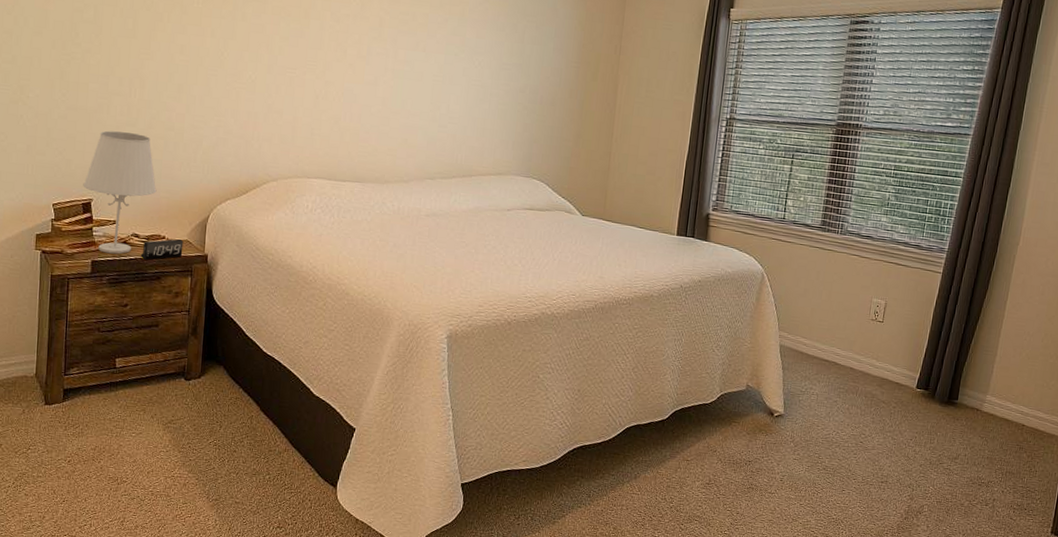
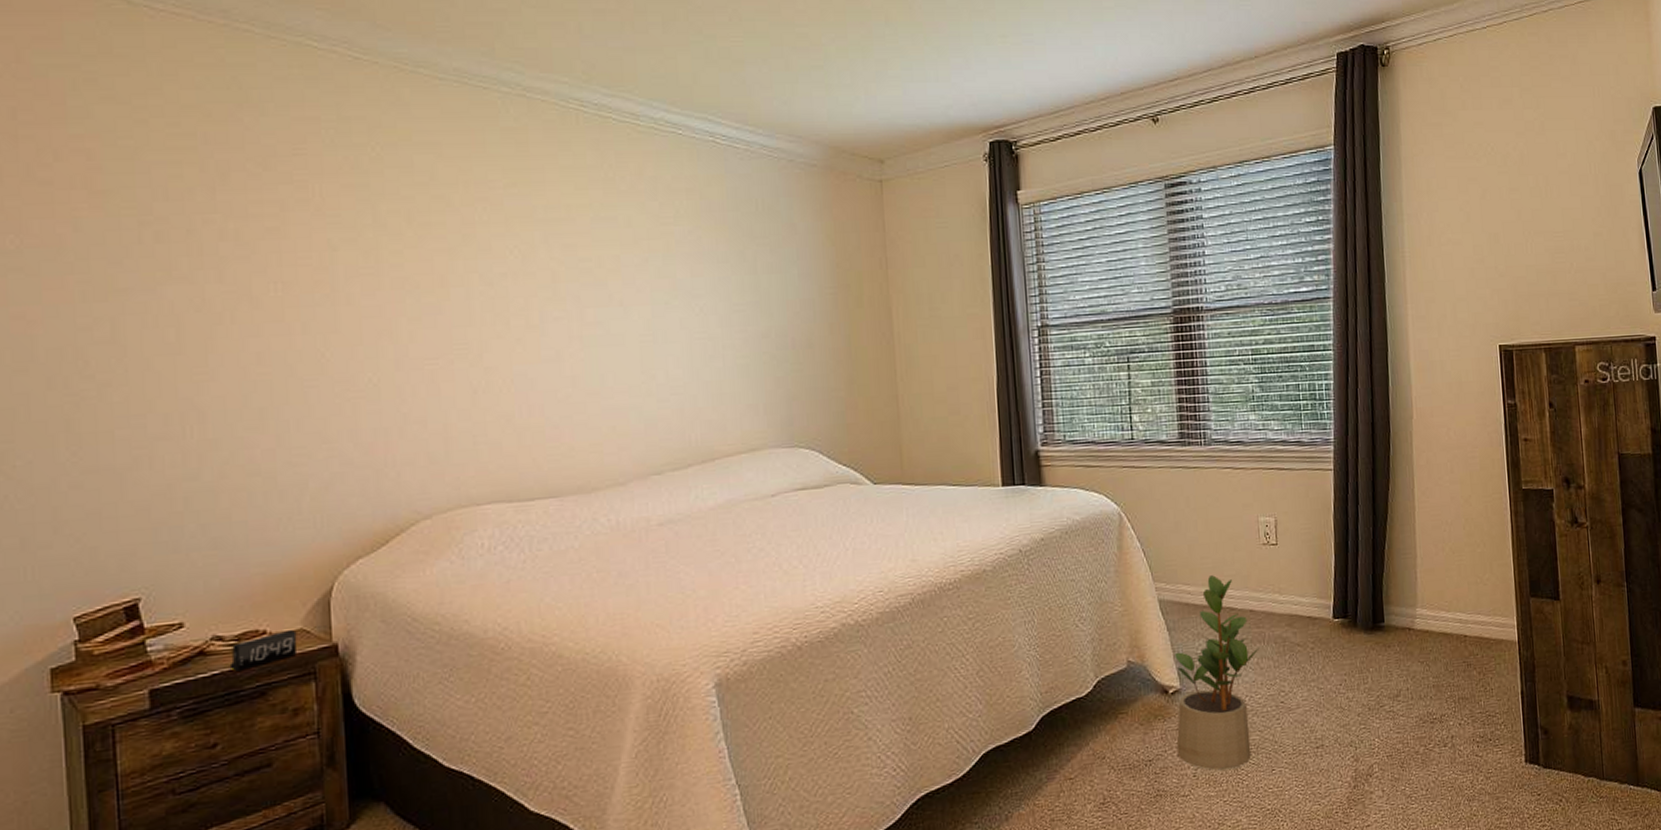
table lamp: present [83,130,157,254] -> none [121,489,244,675]
potted plant: none [771,335,852,482] -> present [1174,575,1260,770]

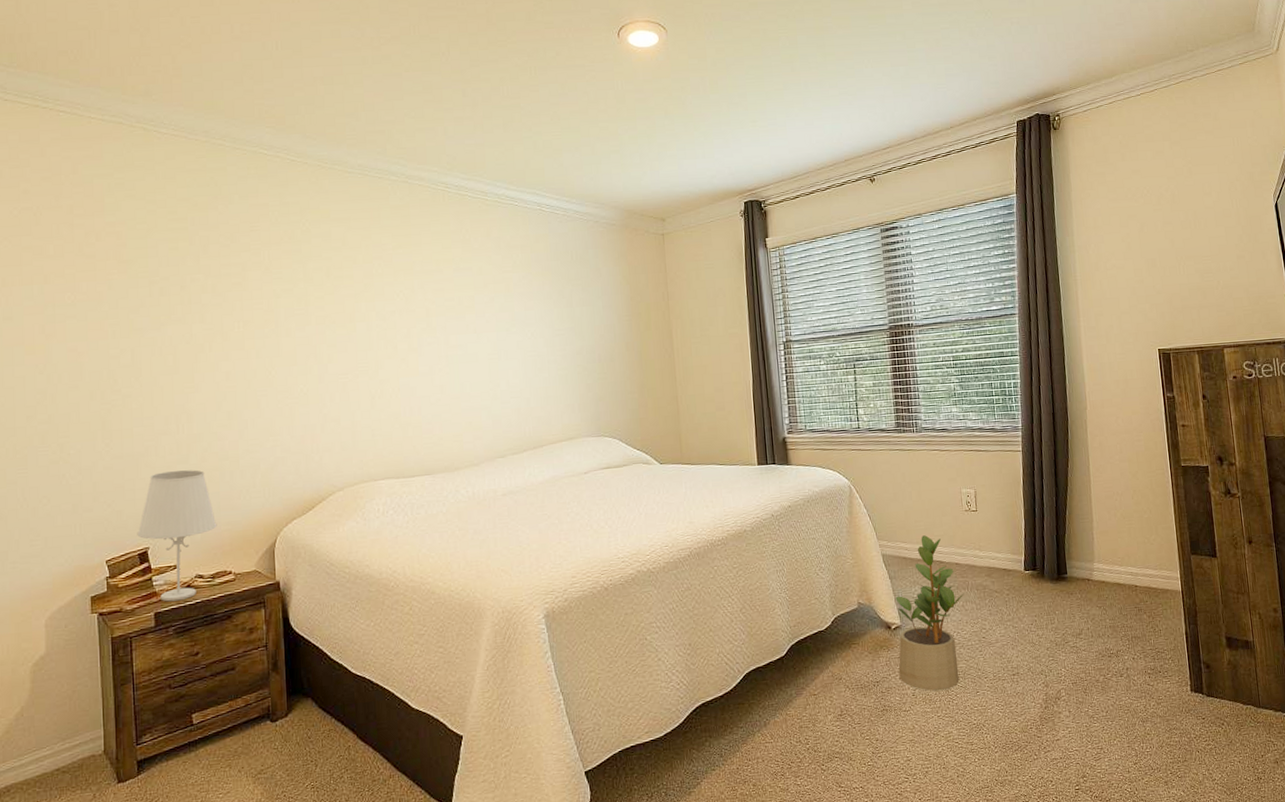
table lamp: none [121,489,244,675] -> present [137,469,217,602]
alarm clock: present [229,629,298,671] -> none [207,570,253,600]

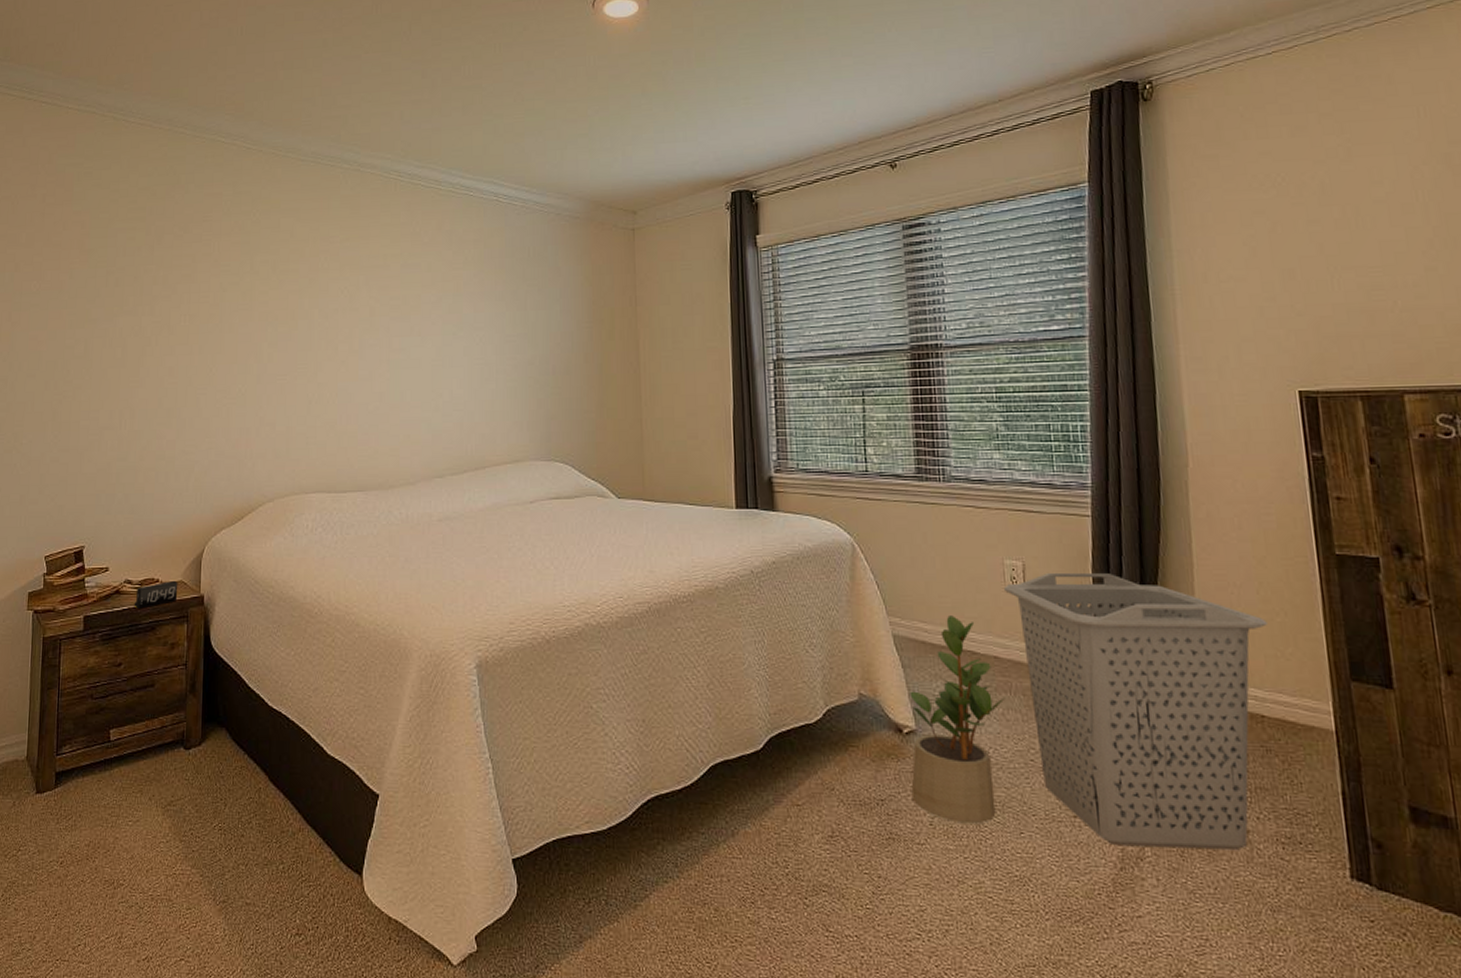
table lamp: present [137,469,217,602] -> none [75,468,149,606]
alarm clock: none [207,570,253,600] -> present [134,580,178,609]
laundry basket: none [961,493,1139,692] -> present [1003,573,1267,849]

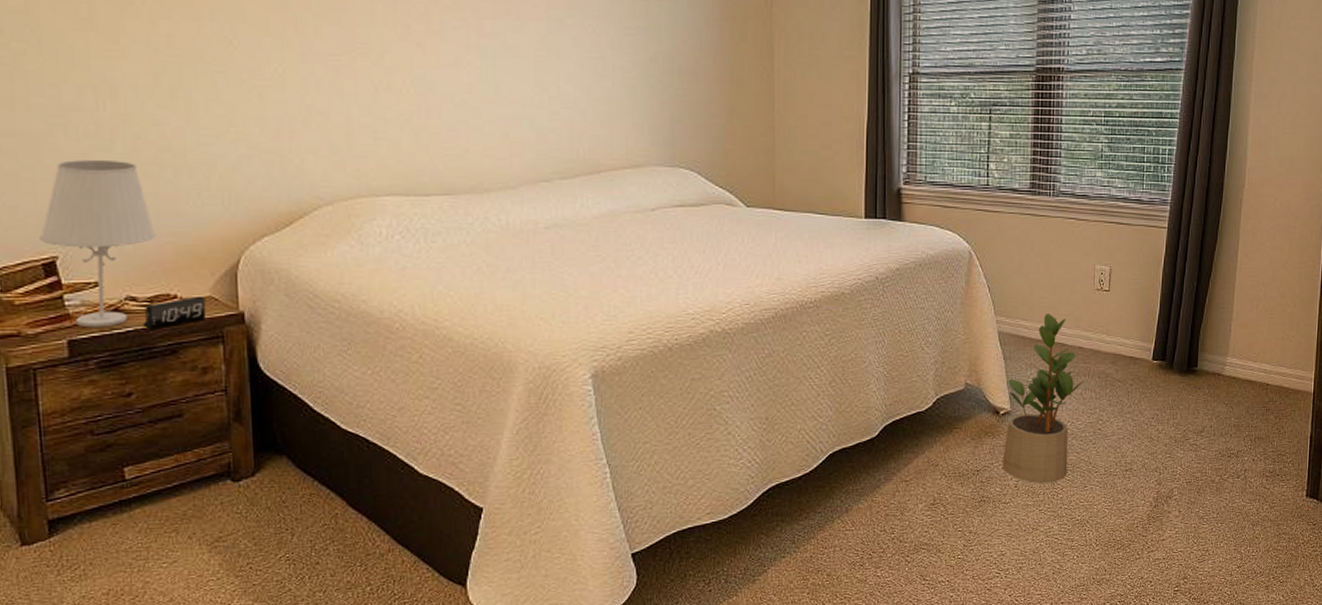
table lamp: none [75,468,149,606] -> present [39,160,156,328]
laundry basket: present [1003,573,1267,849] -> none [1092,276,1281,490]

